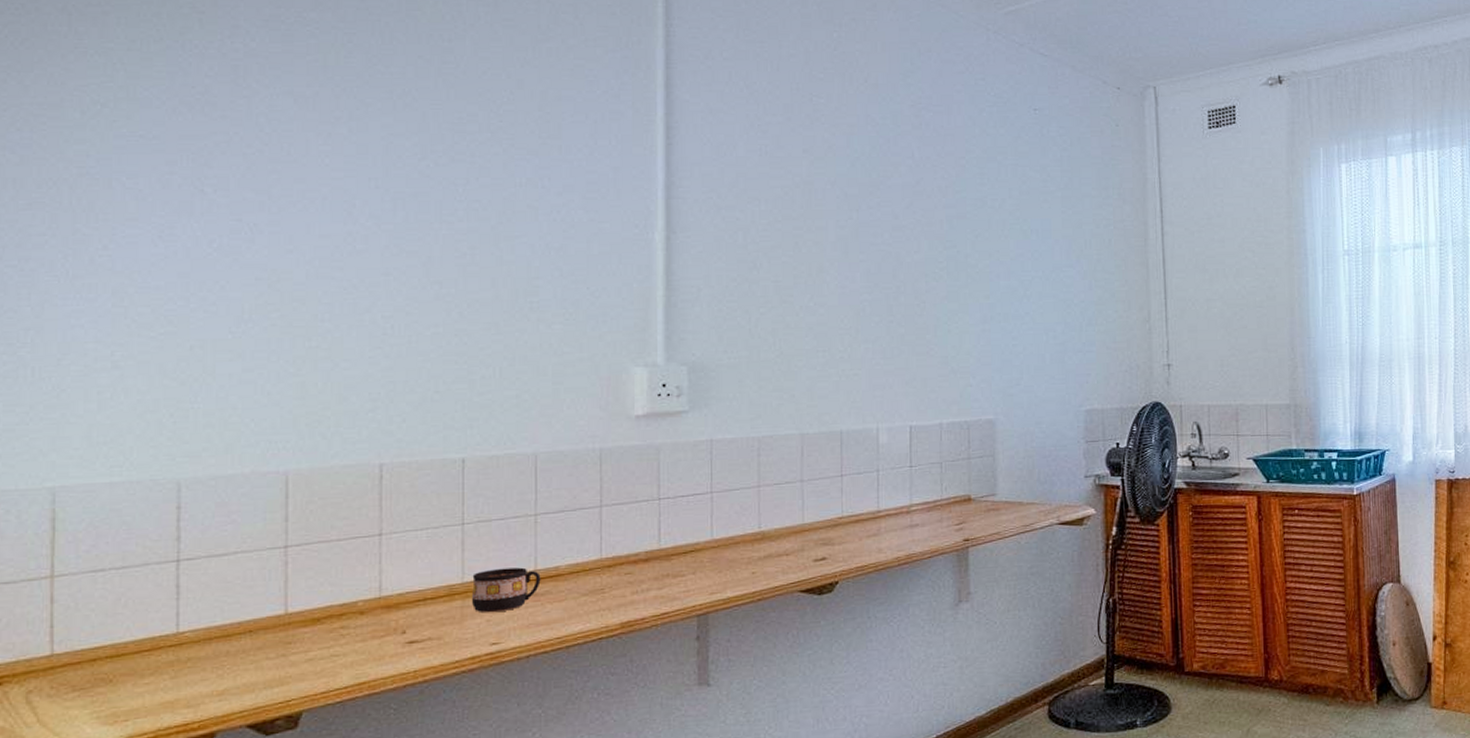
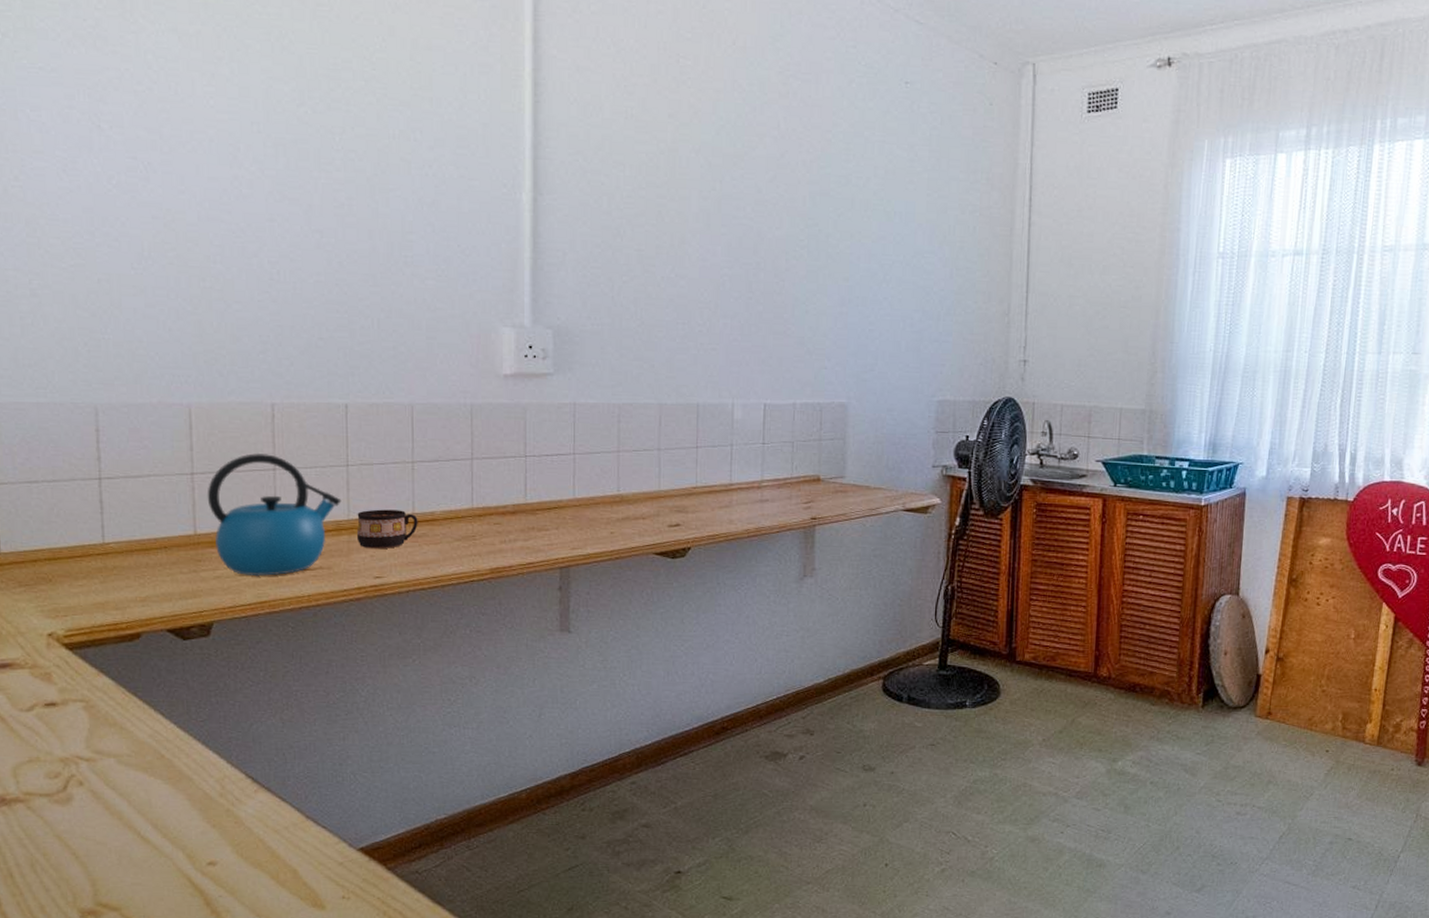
kettle: none [302,517,455,655] -> present [207,452,342,577]

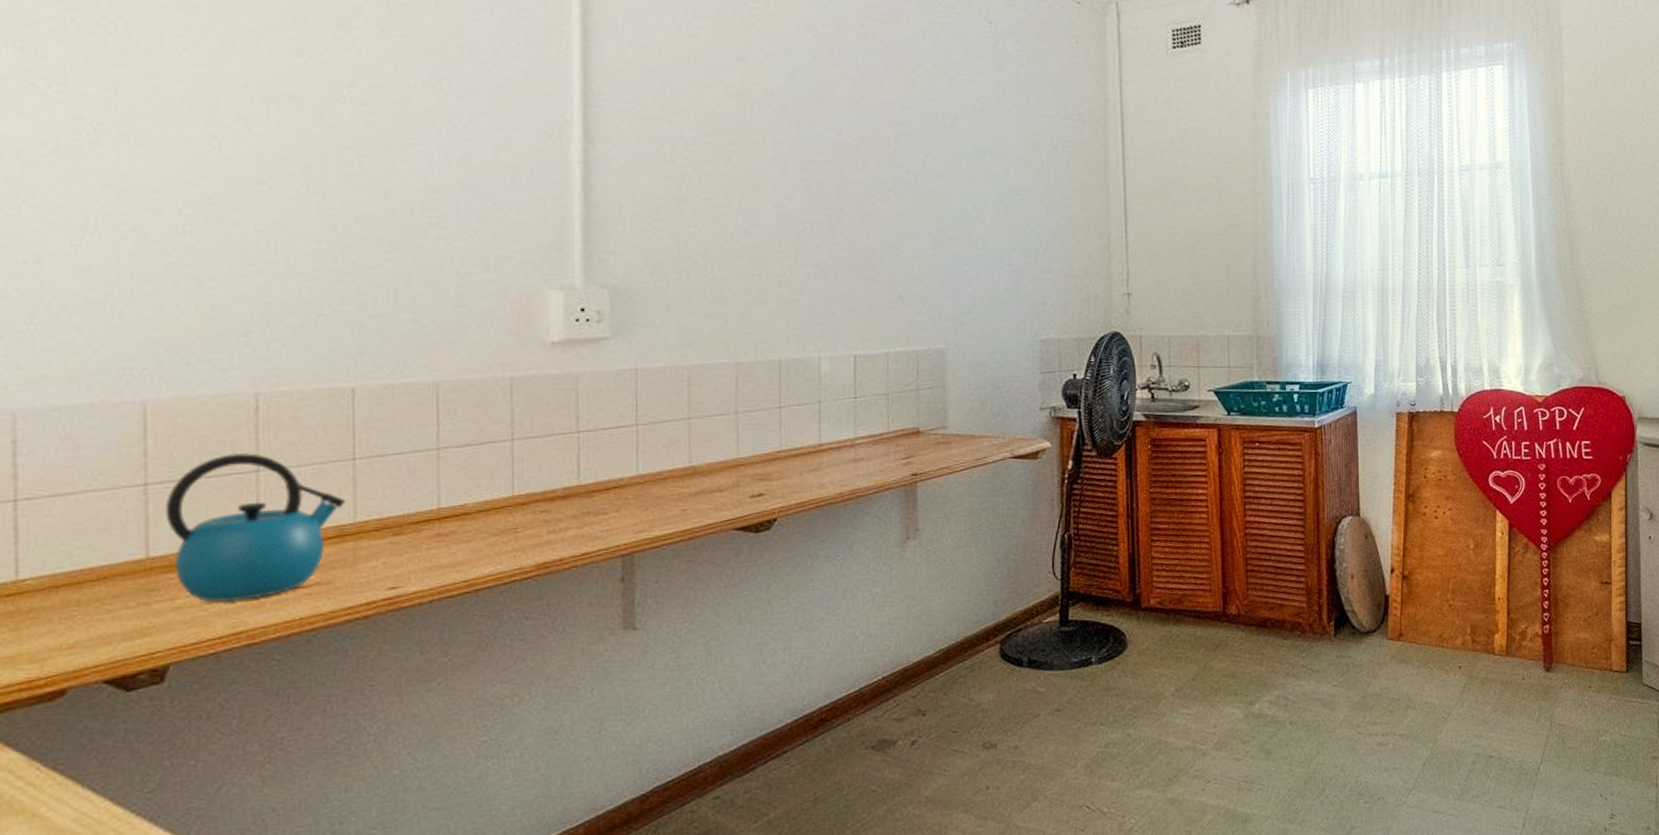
cup: present [357,509,418,549] -> none [366,506,445,556]

